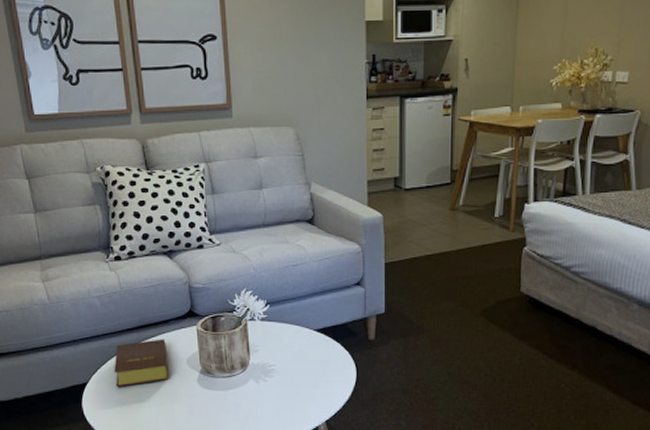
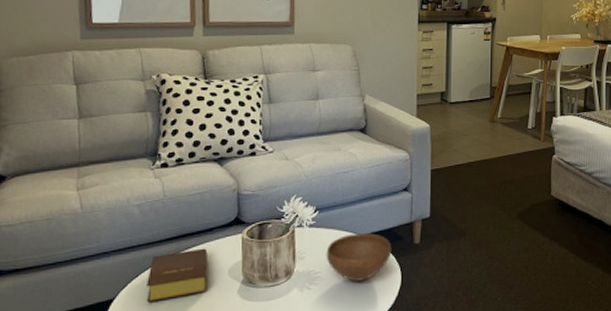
bowl: none [279,328,346,375] -> present [326,233,392,281]

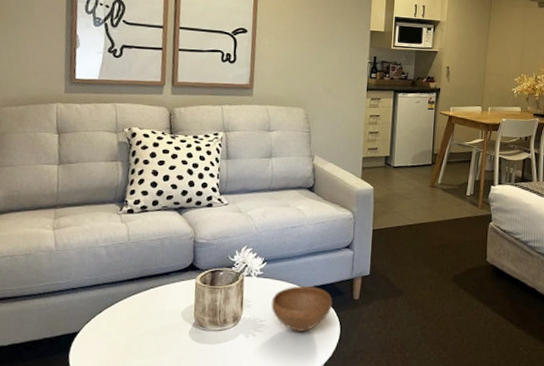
bible: present [147,248,208,302] -> none [108,290,164,337]

